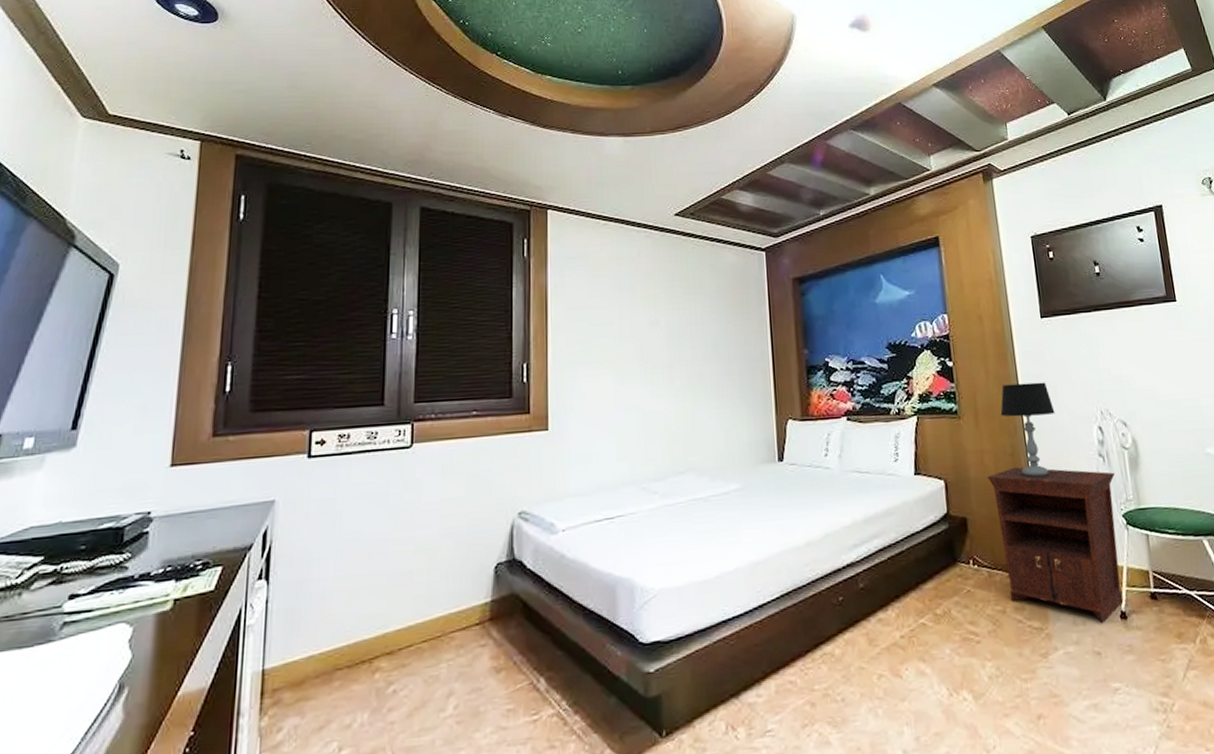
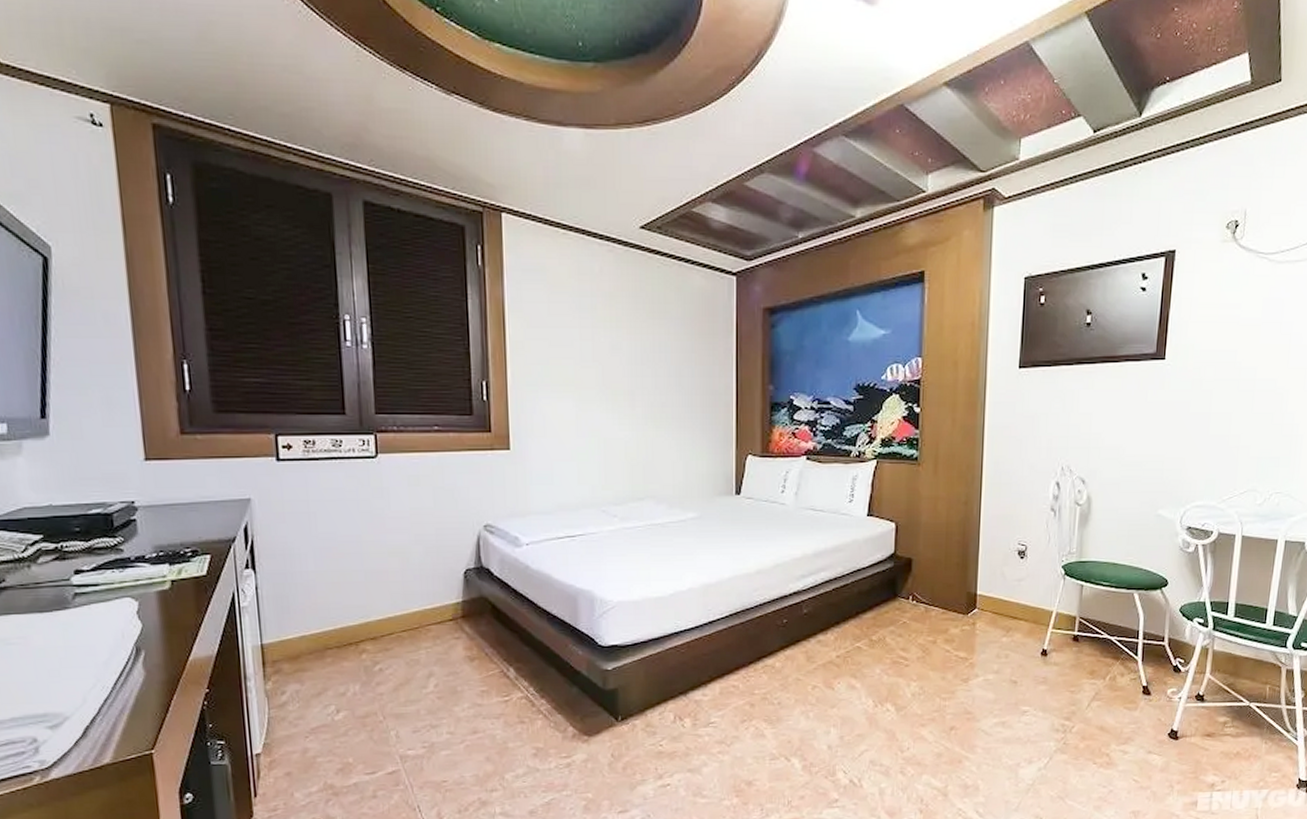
nightstand: present [987,467,1124,624] -> none [938,515,1063,658]
table lamp: present [1000,382,1055,478] -> none [961,434,1016,526]

